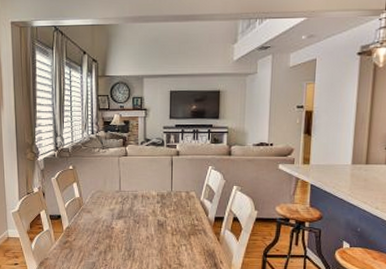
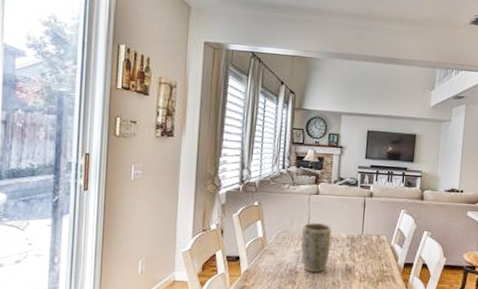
plant pot: none [114,183,142,228] -> present [300,223,332,272]

